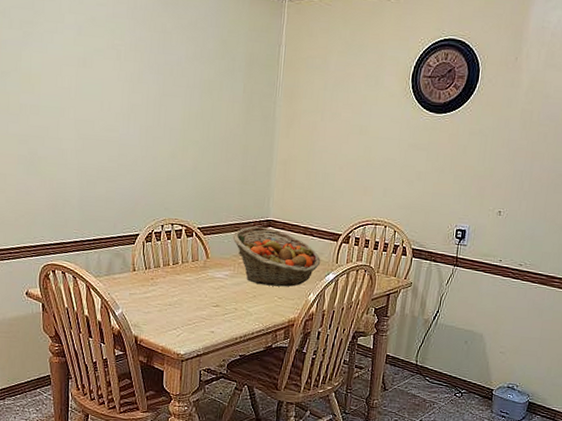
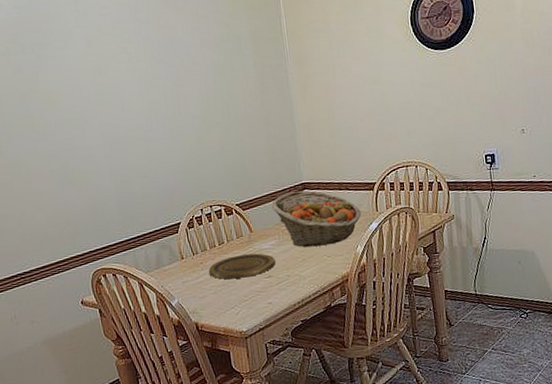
plate: none [157,278,226,302] -> present [208,253,276,280]

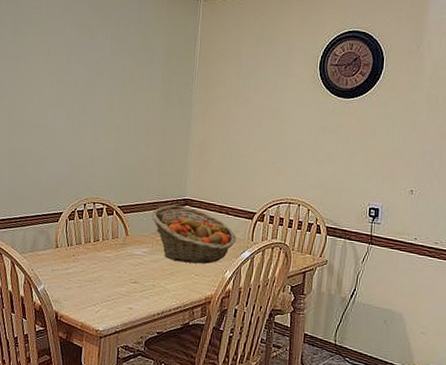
plate: present [208,253,276,280] -> none [78,255,144,279]

